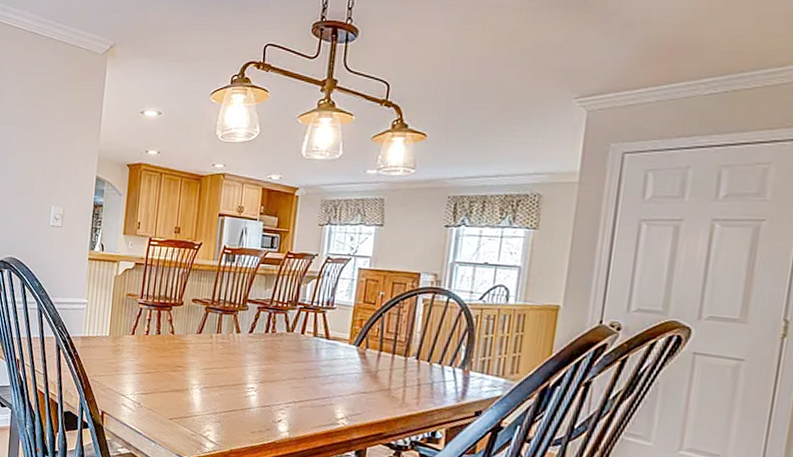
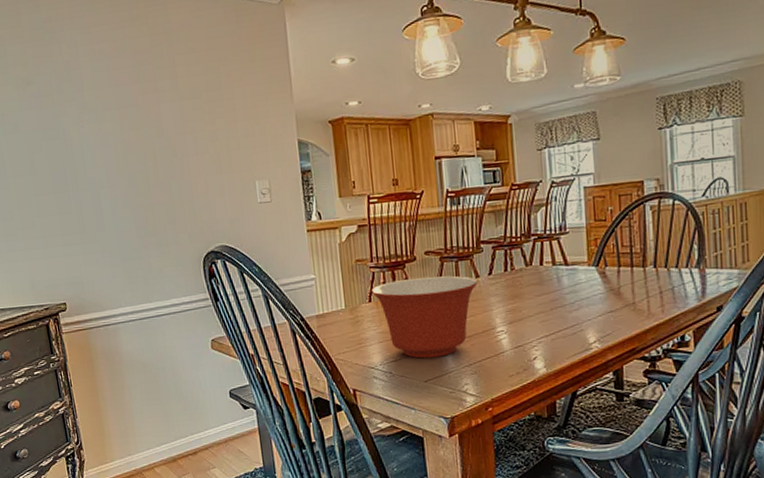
mixing bowl: none [135,320,238,400] -> present [370,276,478,359]

